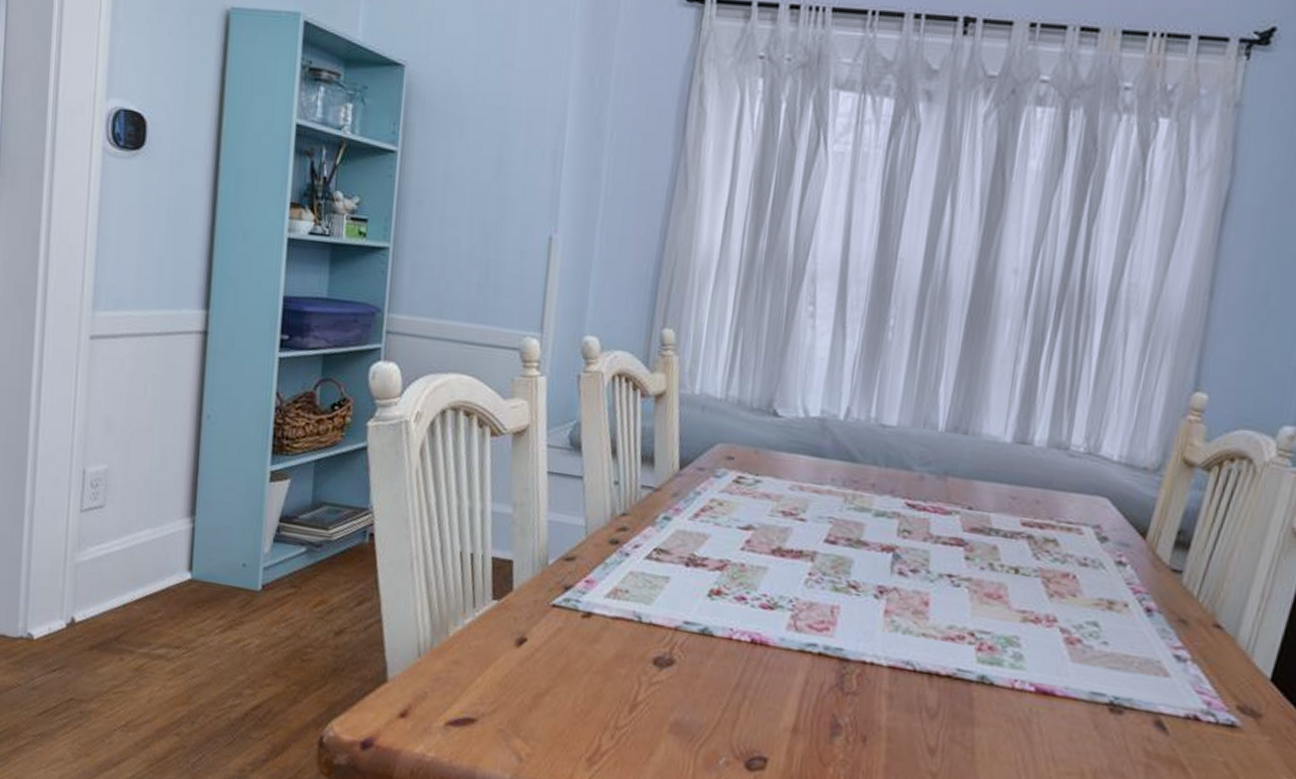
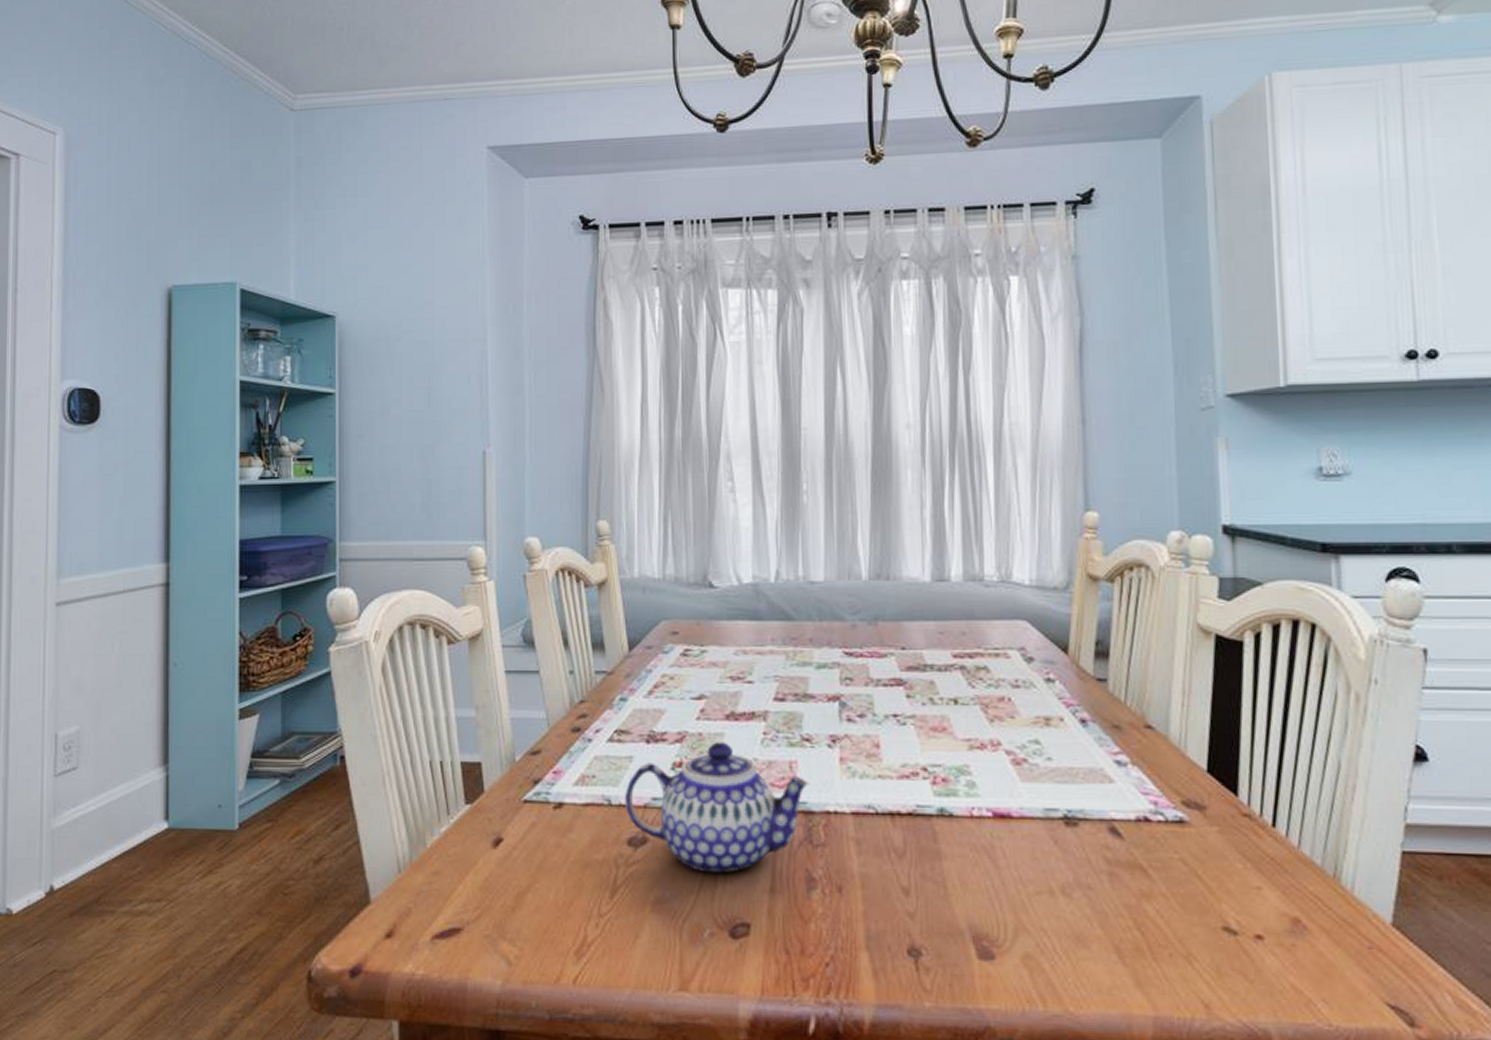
teapot: none [655,574,850,707] -> present [625,740,810,874]

